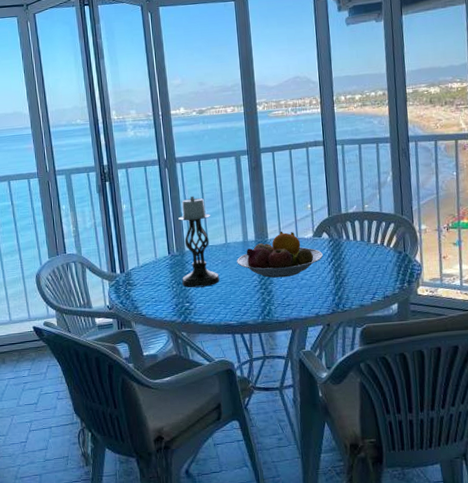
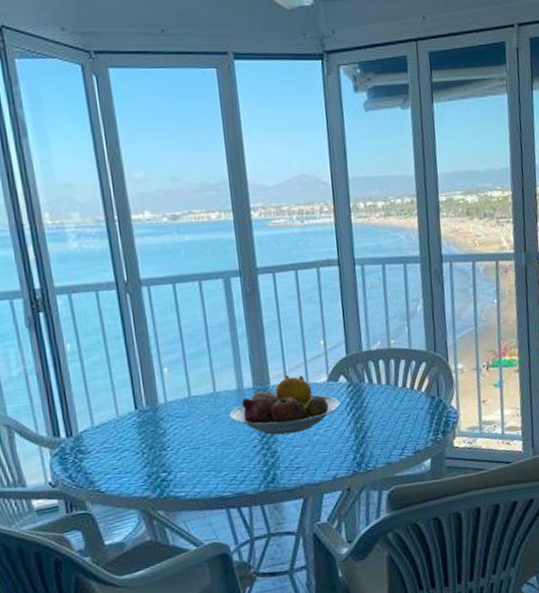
candle holder: present [178,196,220,288] -> none [147,331,208,453]

